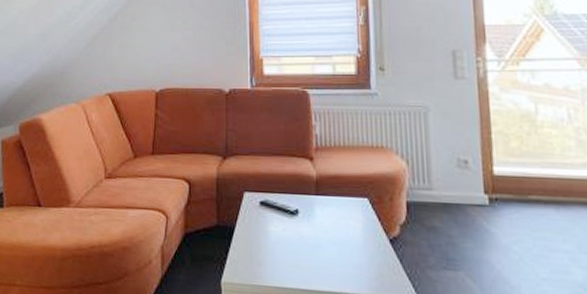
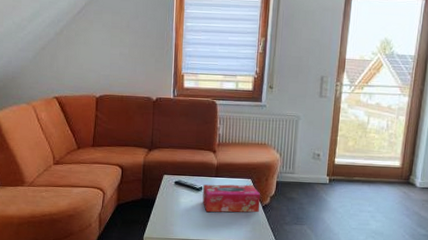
tissue box: none [300,205,387,249] -> present [202,184,261,213]

